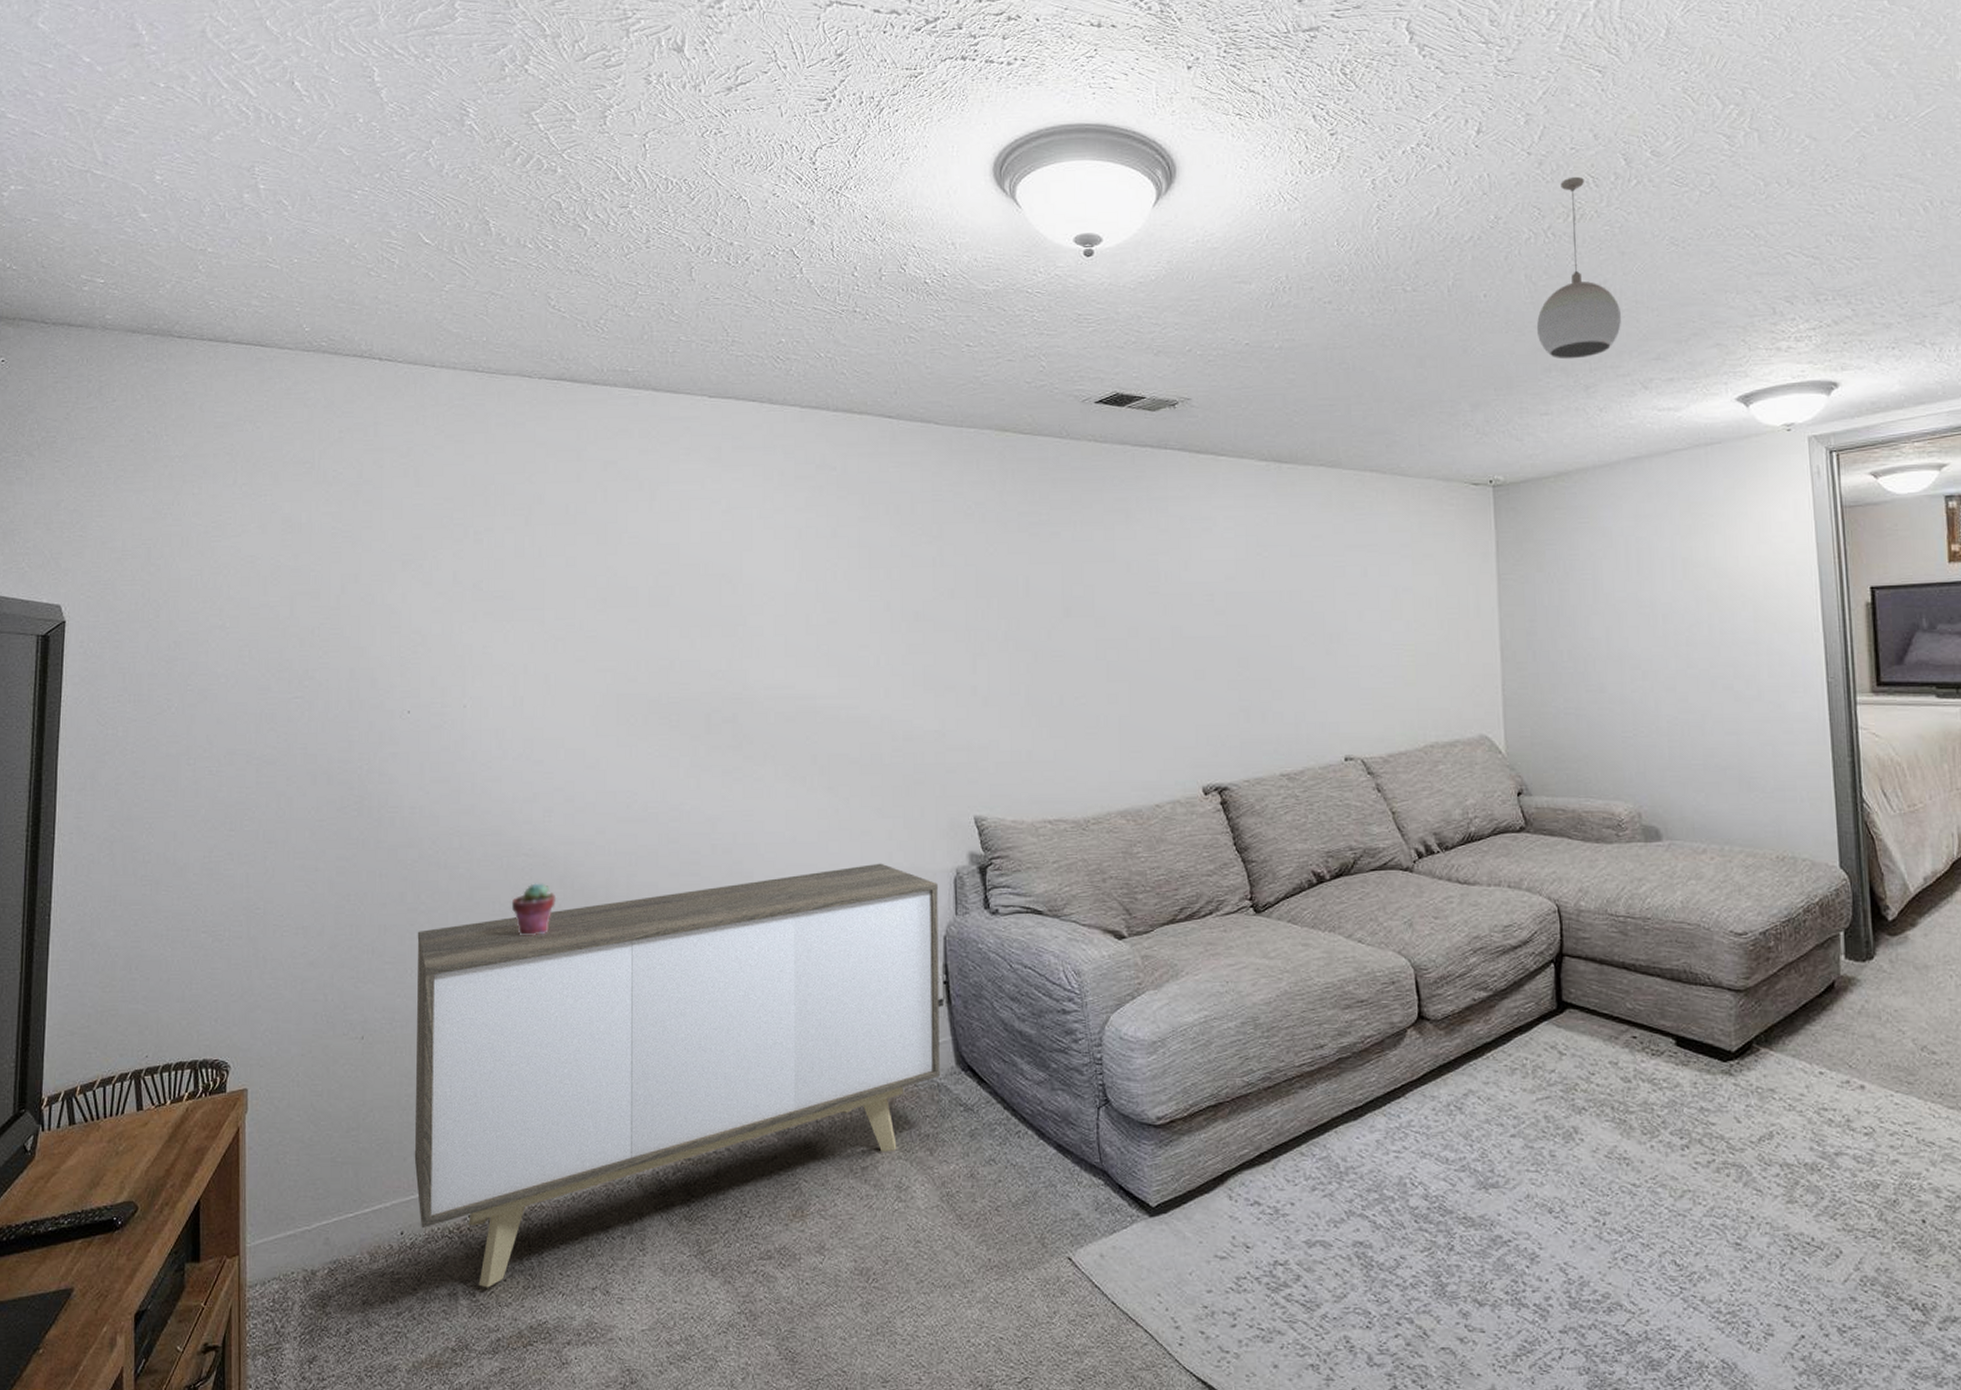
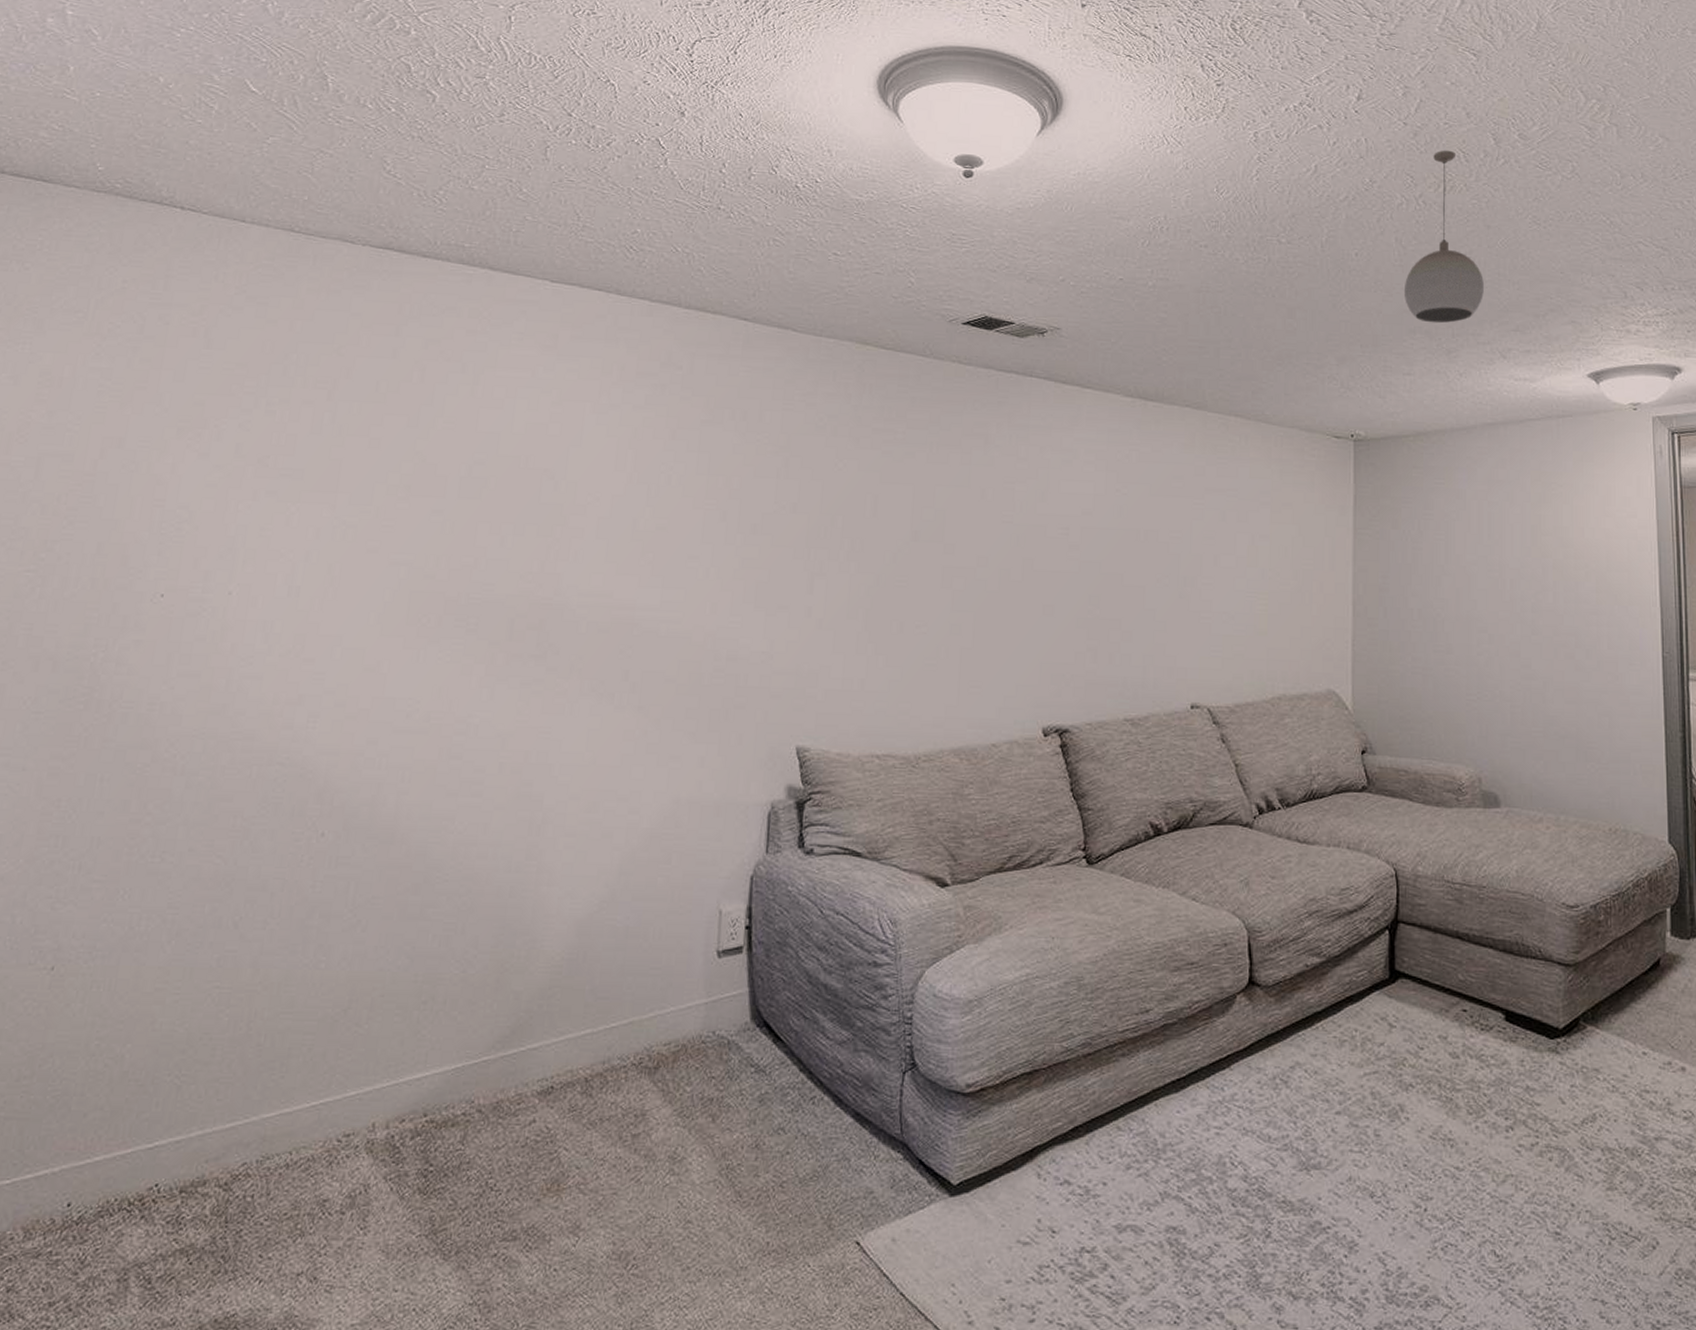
sideboard: present [414,863,940,1288] -> none [94,792,749,1273]
potted succulent: present [511,883,557,936] -> none [255,797,311,857]

